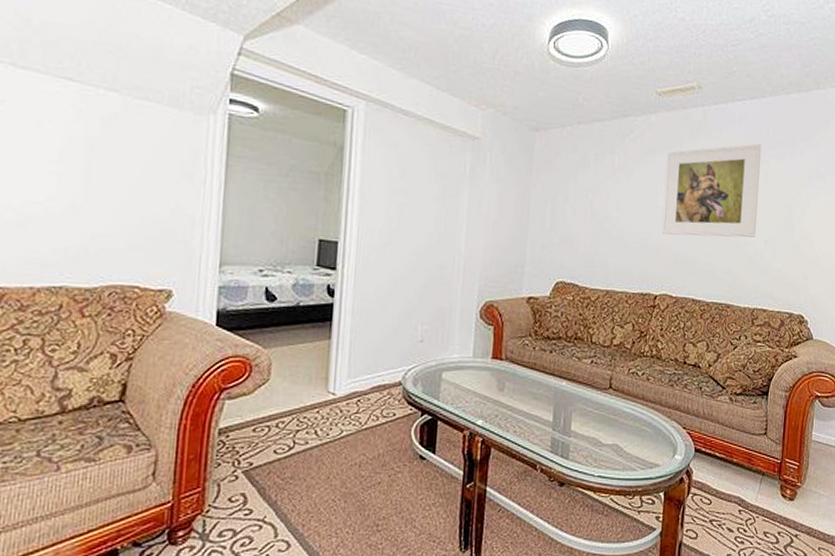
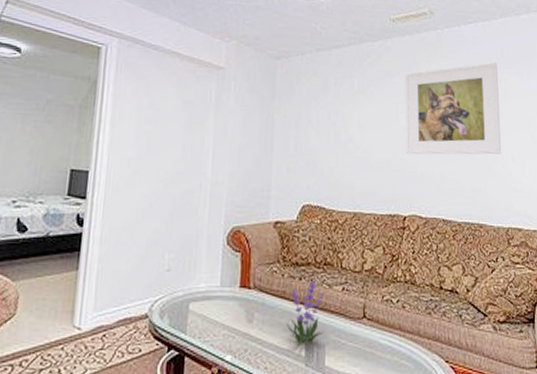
plant: none [535,353,573,411] -> present [286,280,325,344]

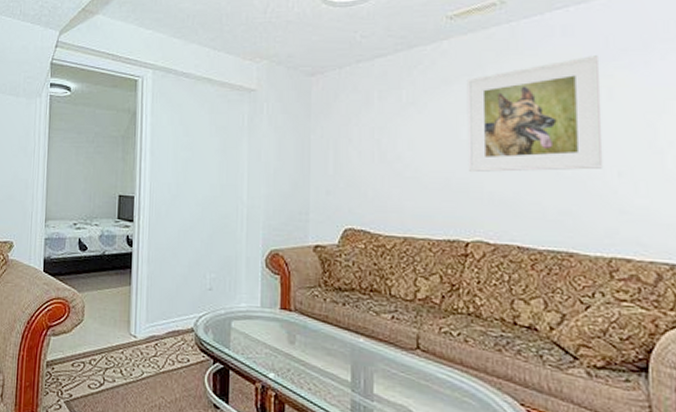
plant: present [286,280,325,344] -> none [329,306,372,371]

